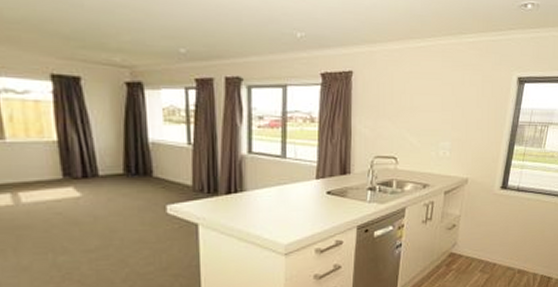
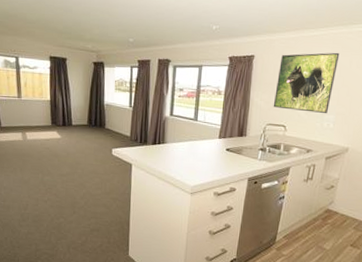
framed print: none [380,67,451,141] -> present [273,52,340,114]

